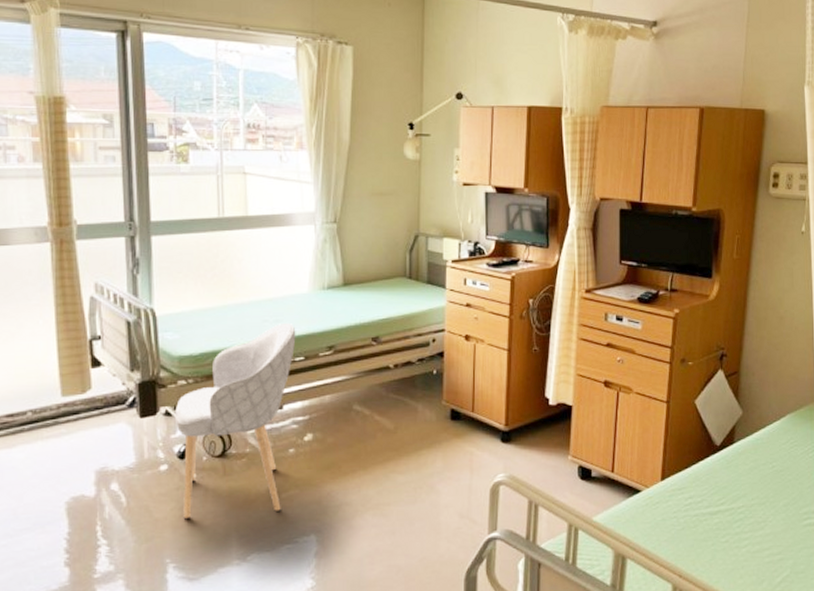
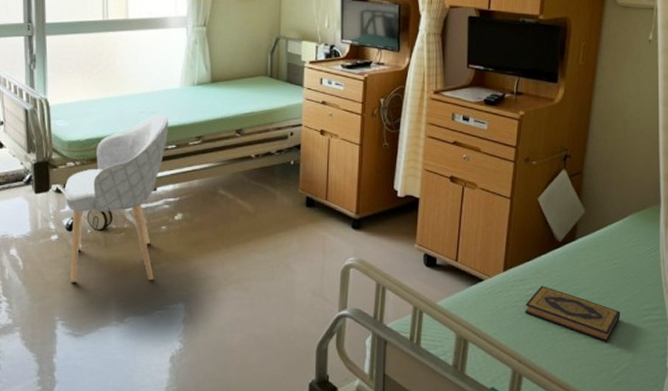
hardback book: none [684,493,781,550] -> present [525,285,621,342]

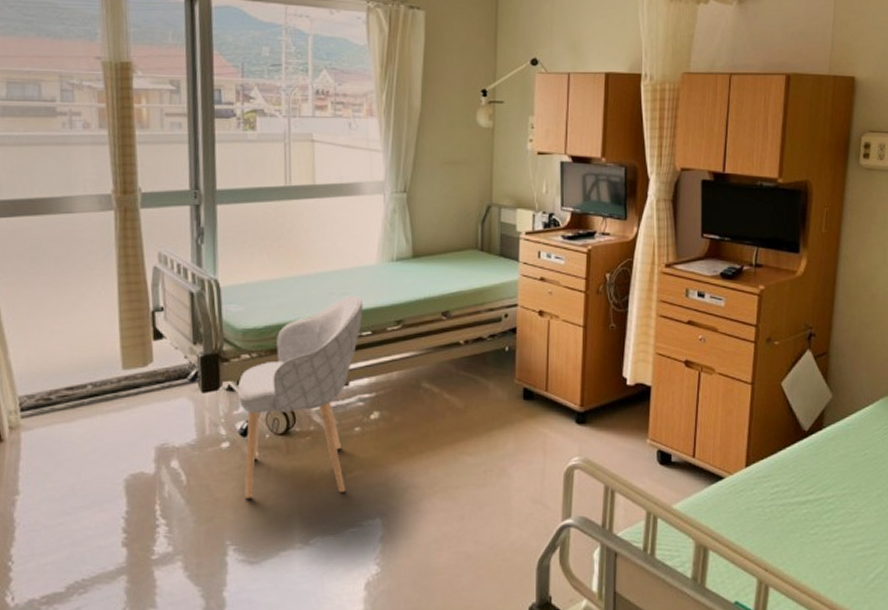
hardback book: present [525,285,621,342] -> none [770,481,874,543]

